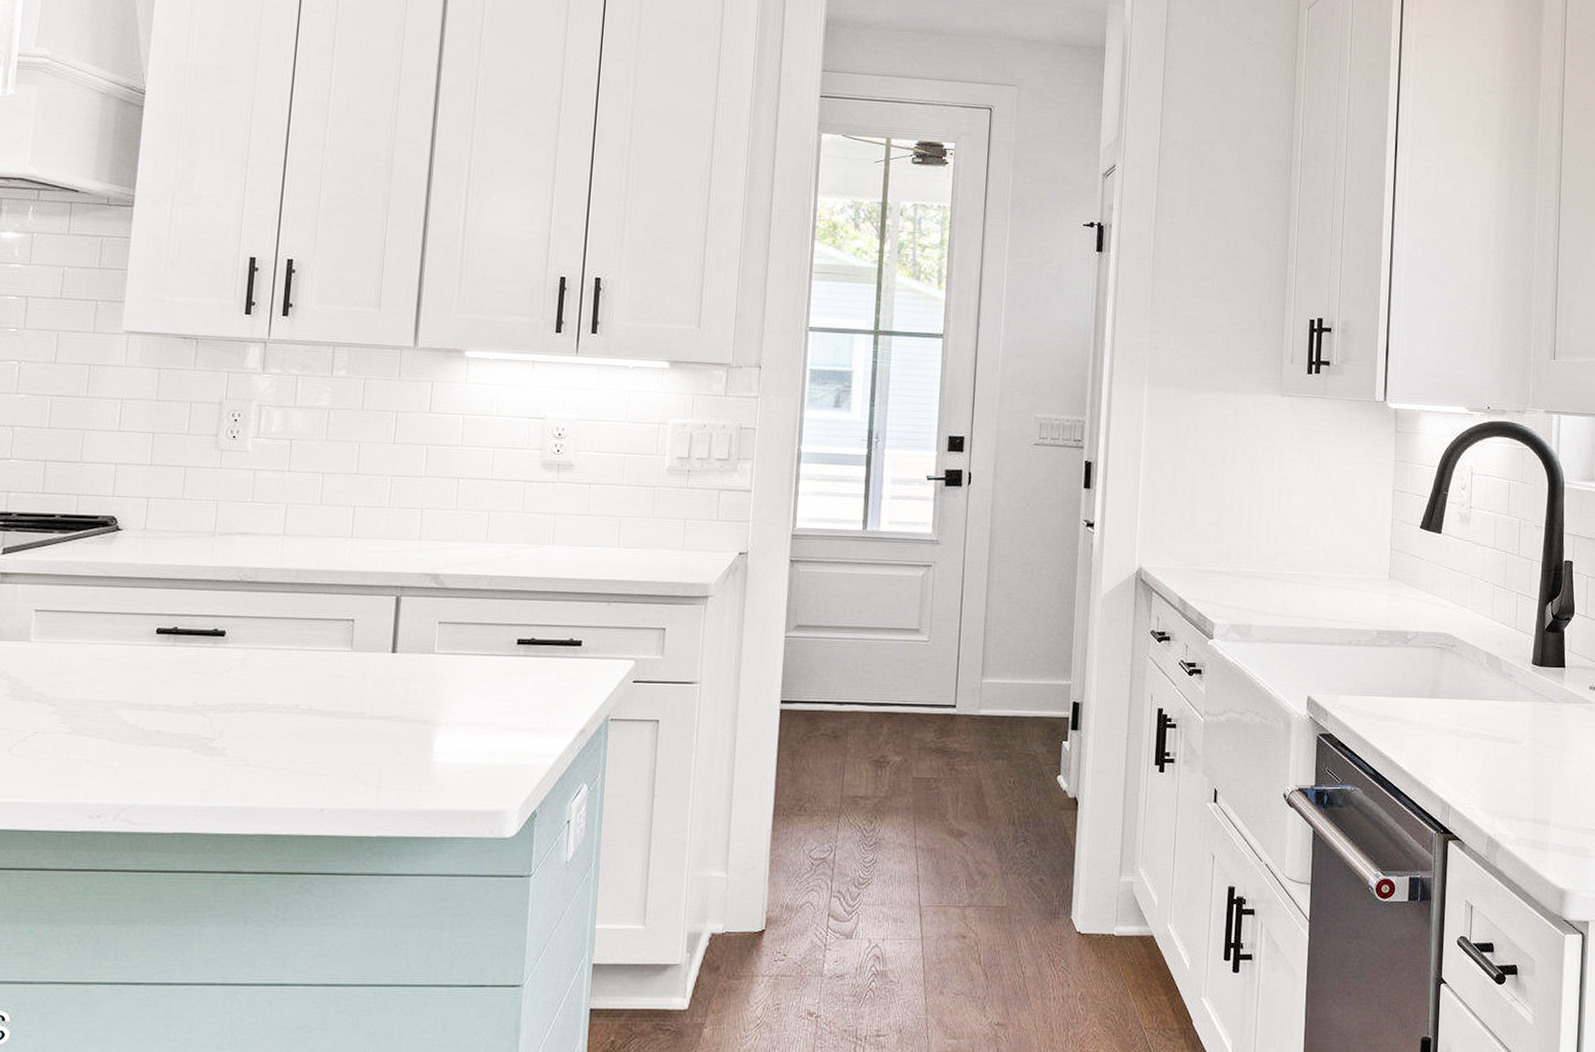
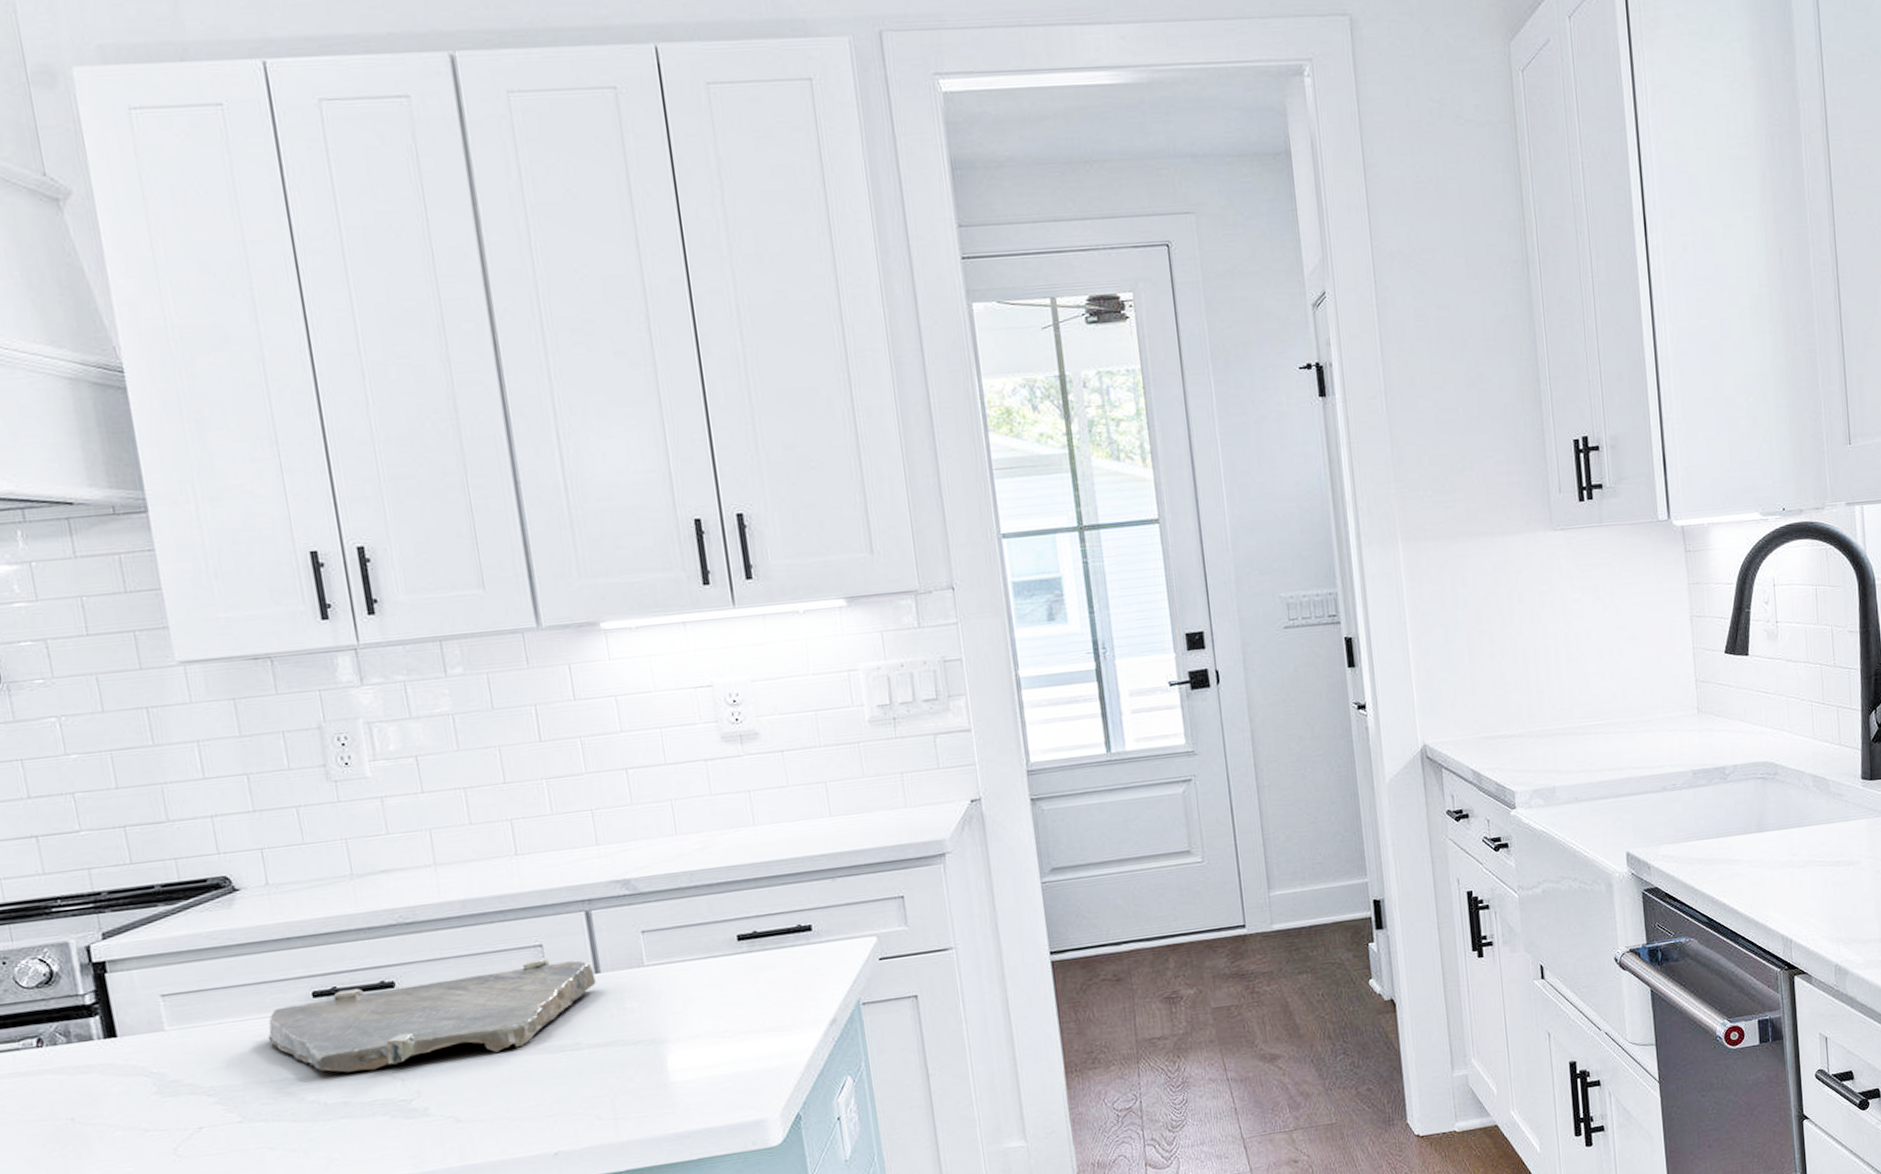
cutting board: none [111,631,392,709] -> present [268,957,596,1073]

